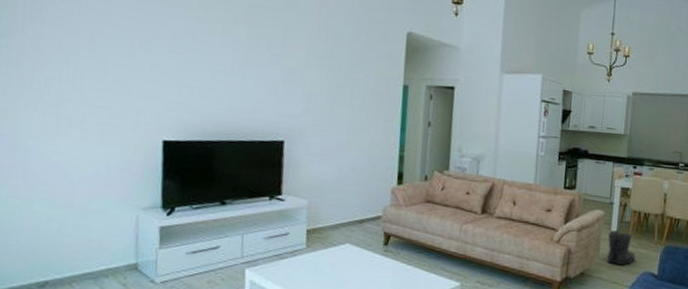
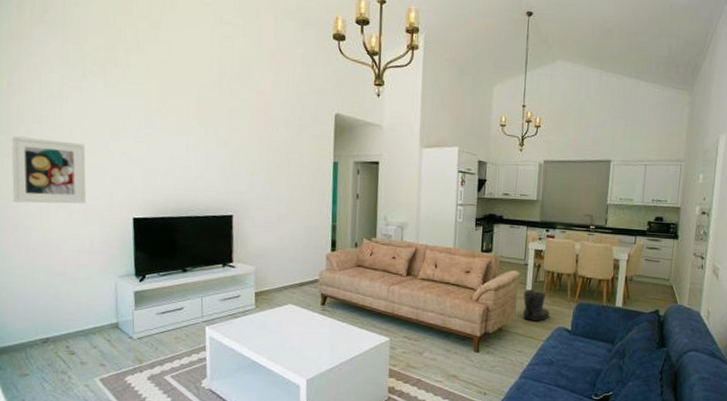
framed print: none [10,39,108,122] -> present [10,136,86,204]

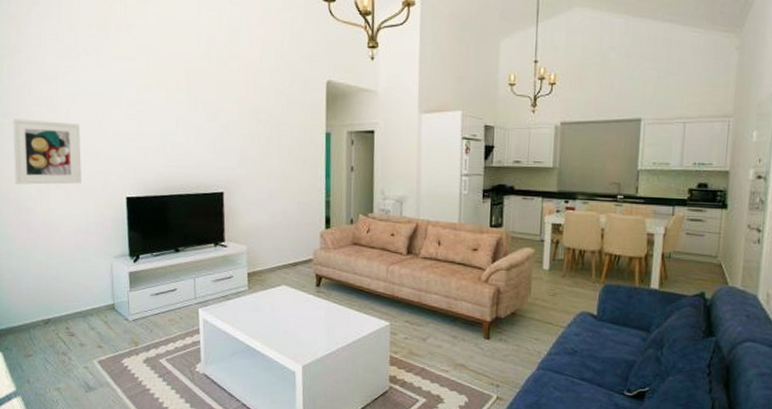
boots: present [522,289,550,322] -> none [539,269,571,306]

